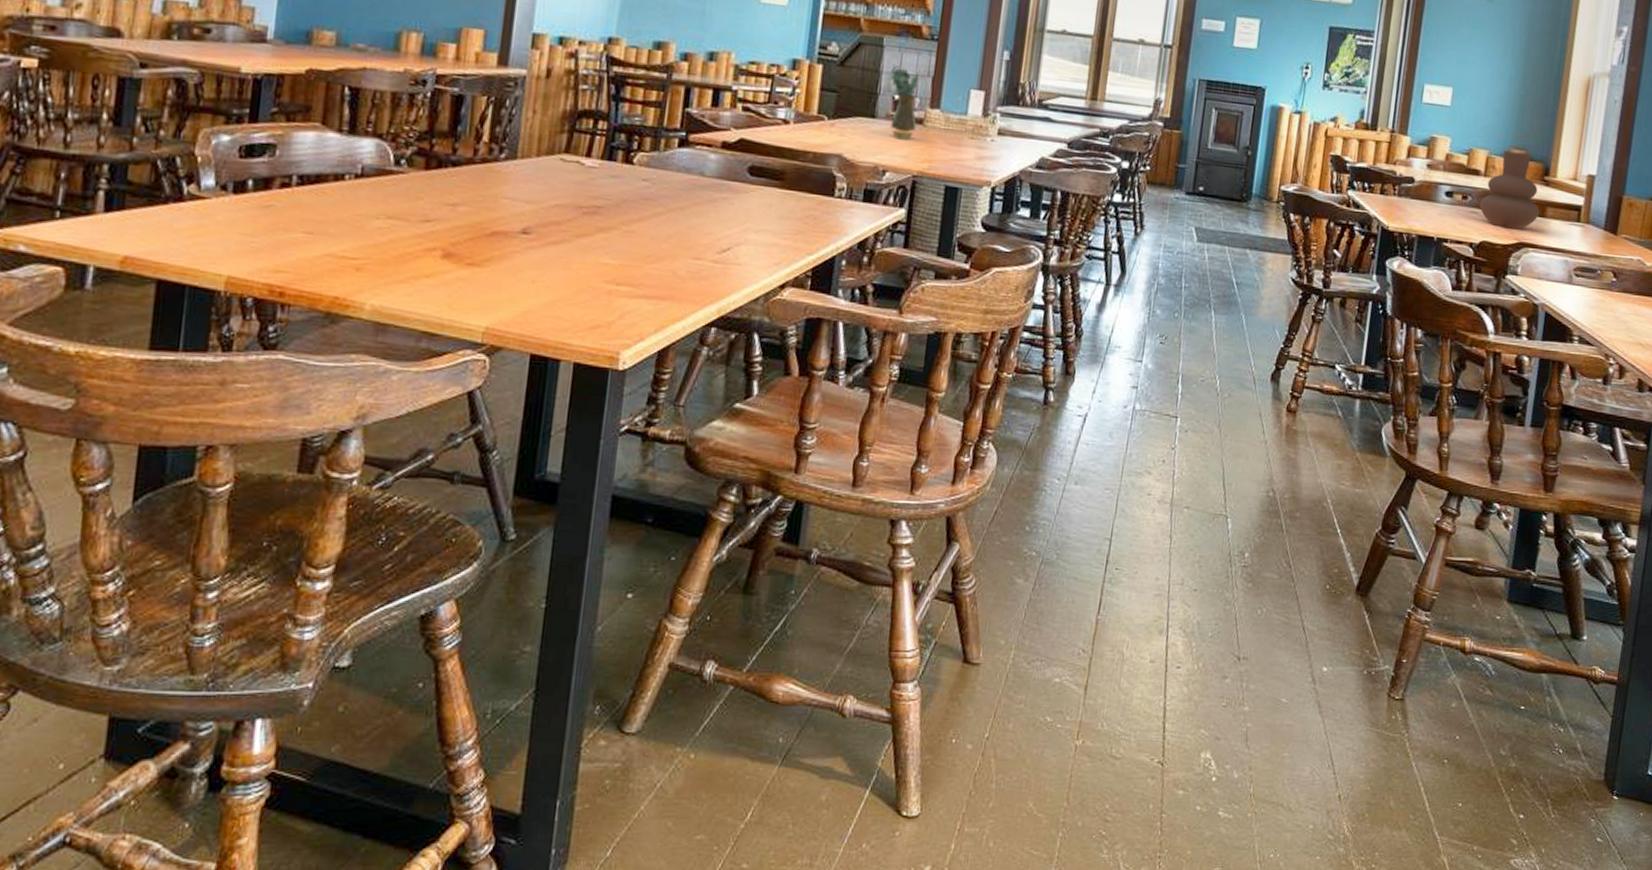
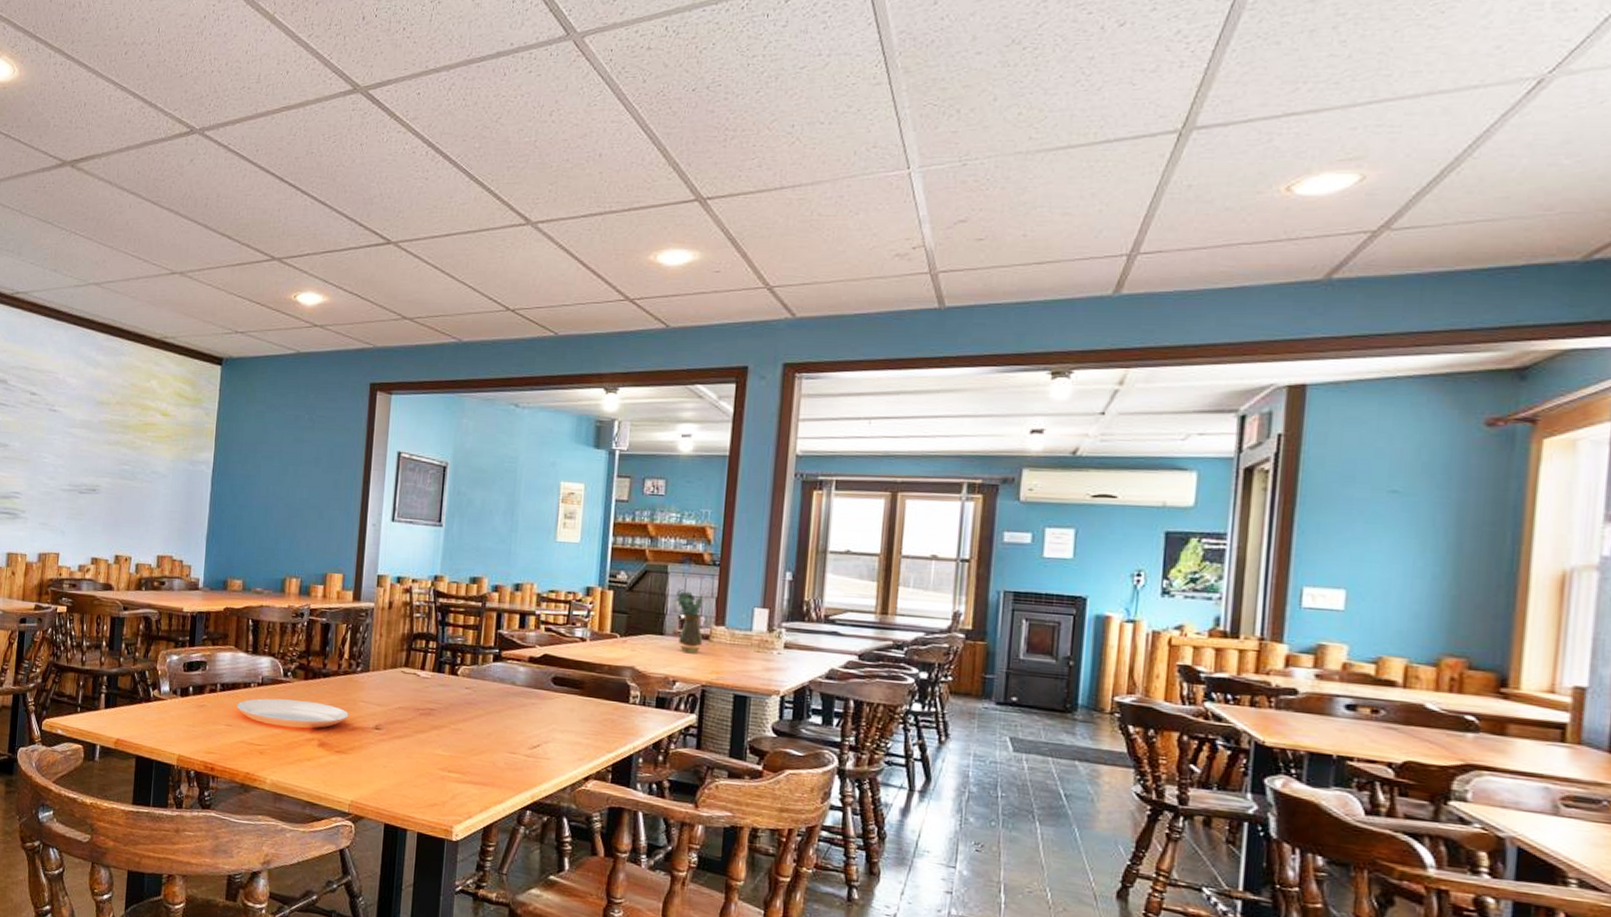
plate: none [322,194,487,235] -> present [237,698,349,729]
vase: present [1479,151,1540,230] -> none [1398,659,1497,750]

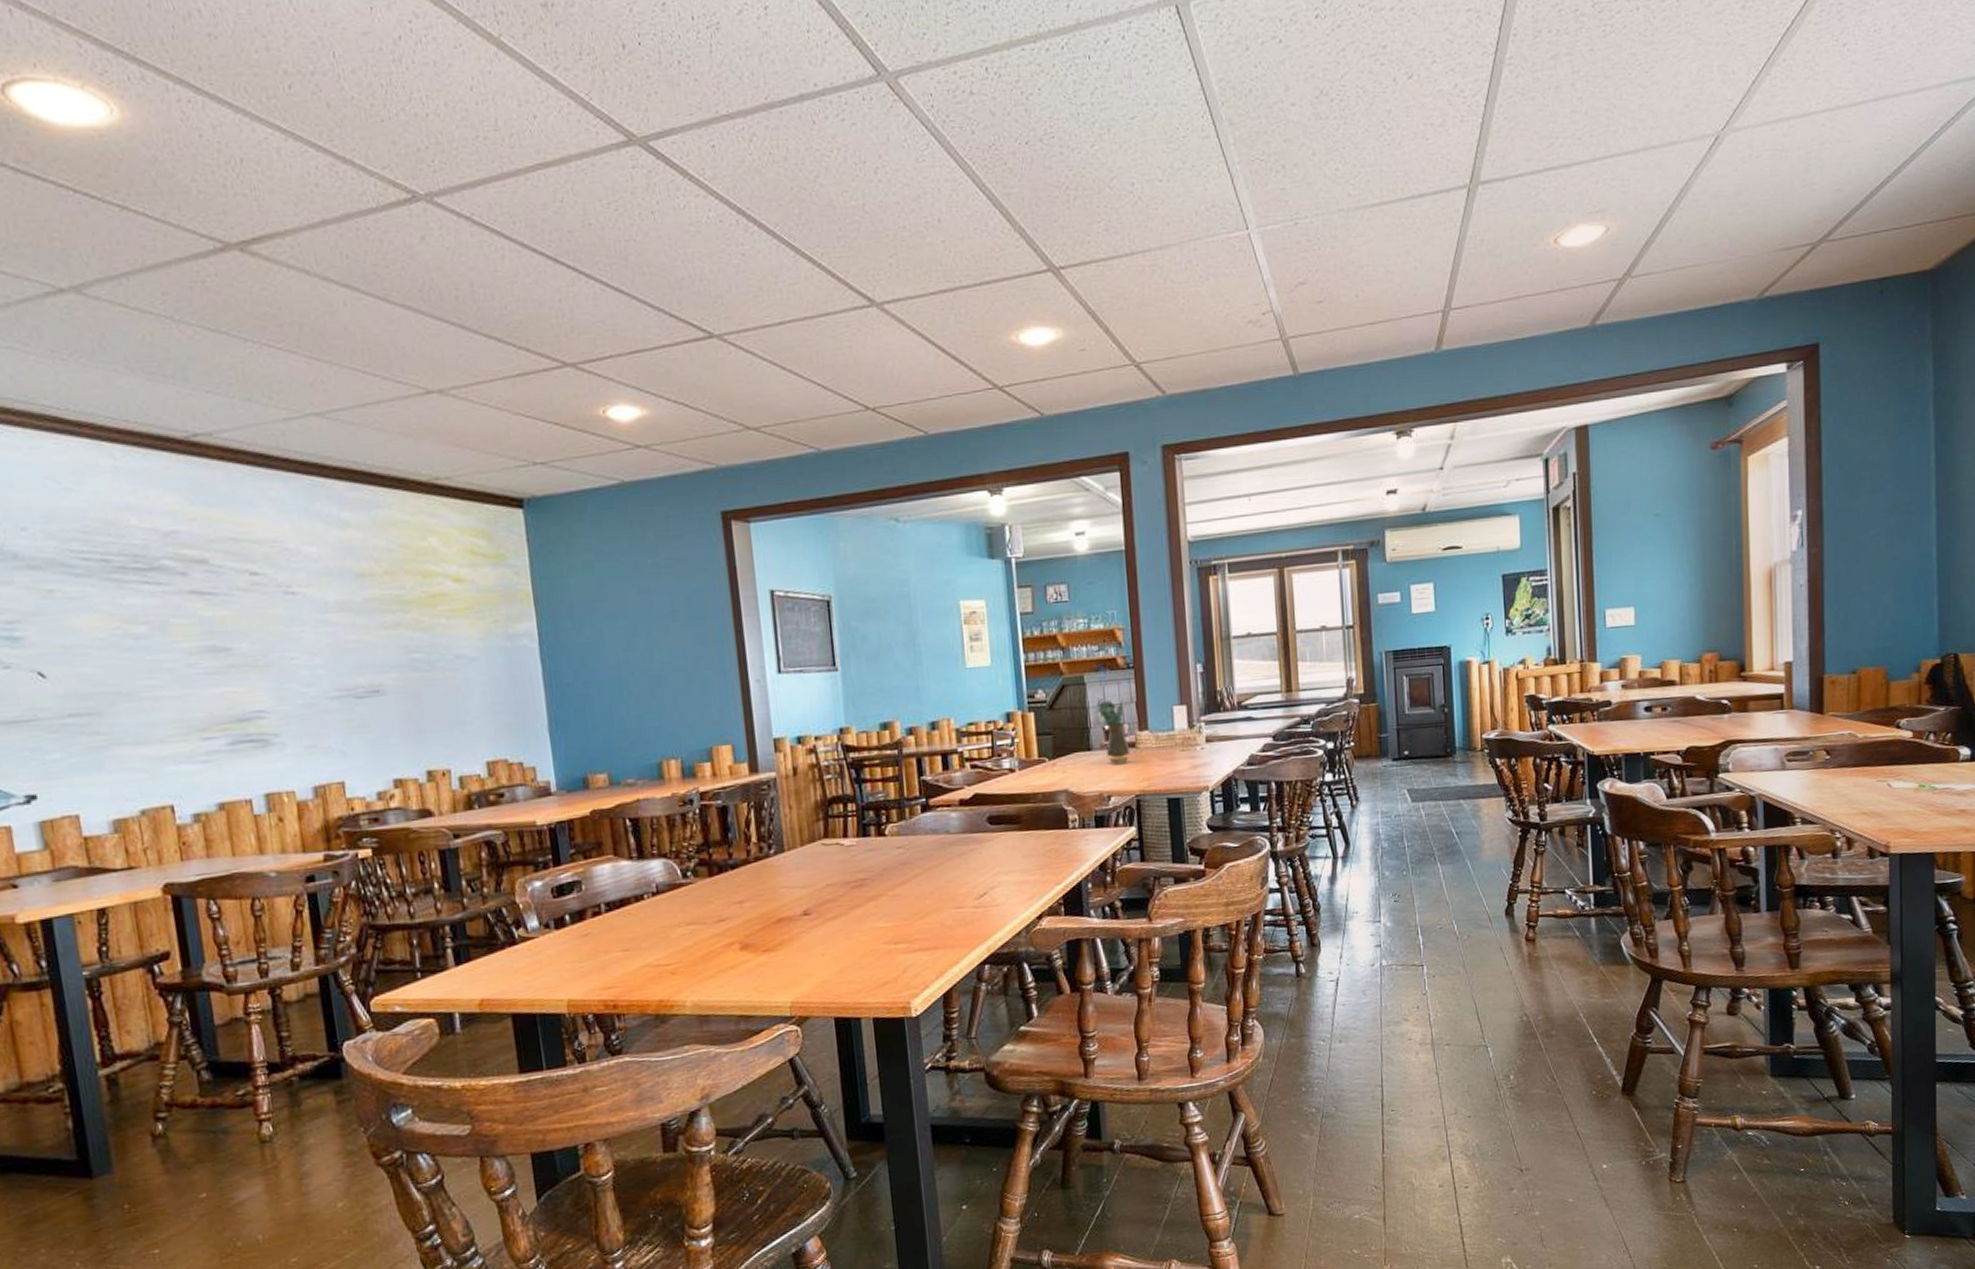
plate: present [237,698,349,729] -> none [631,899,770,939]

